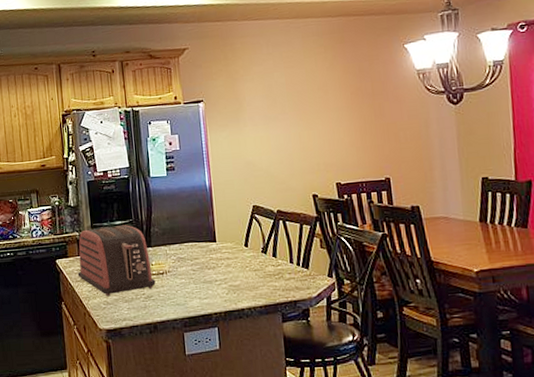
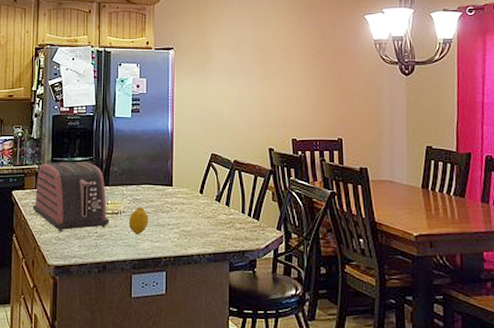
fruit: none [175,266,196,293] -> present [128,207,149,235]

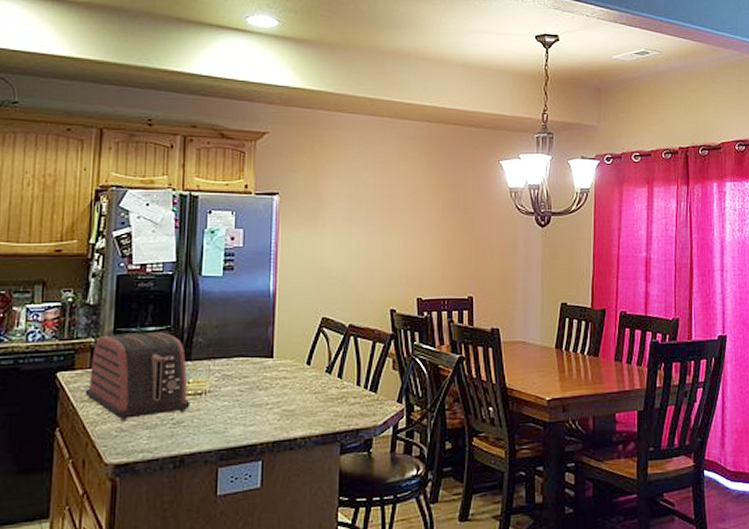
fruit: present [128,207,149,235] -> none [215,385,242,419]

